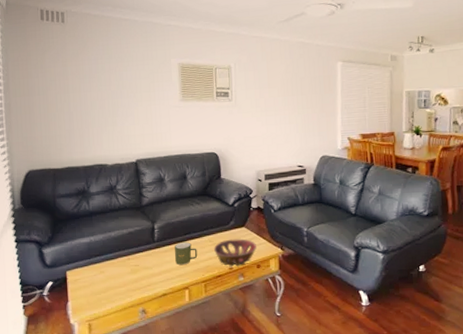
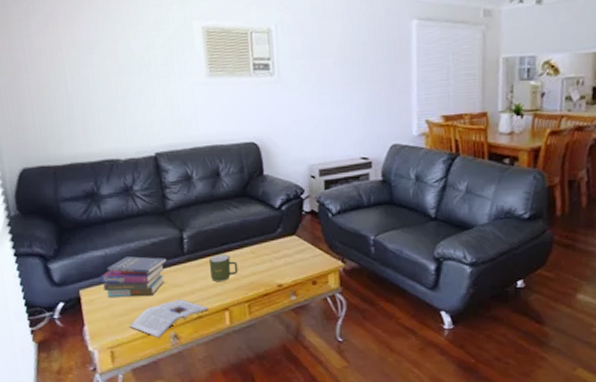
books: none [85,243,140,277] -> present [101,256,167,297]
magazine: none [106,279,172,313] -> present [130,299,208,339]
decorative bowl: present [214,239,256,266] -> none [258,249,311,282]

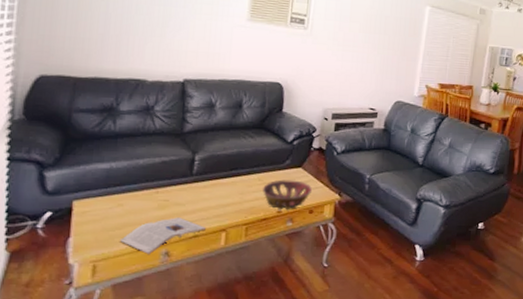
books: present [101,256,167,297] -> none [100,172,174,211]
mug: present [209,254,238,283] -> none [215,178,243,205]
decorative bowl: none [258,249,311,282] -> present [263,180,312,209]

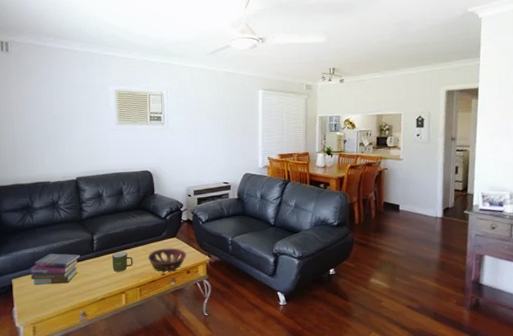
books: none [100,172,174,211] -> present [29,253,81,284]
magazine: present [120,217,206,255] -> none [49,285,110,316]
mug: none [215,178,243,205] -> present [112,251,133,273]

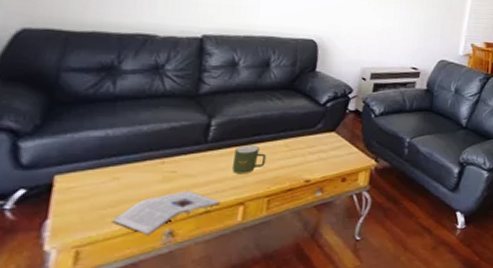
books: present [29,253,81,284] -> none [90,140,184,185]
magazine: none [49,285,110,316] -> present [112,191,220,236]
decorative bowl: present [148,248,186,272] -> none [289,145,346,178]

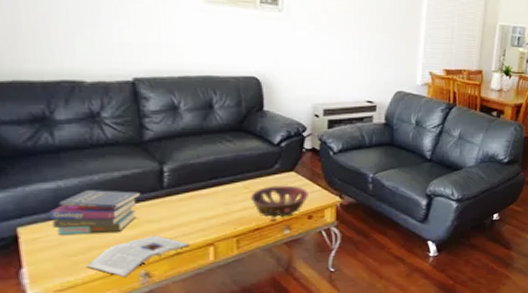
books: none [90,140,184,185] -> present [49,190,141,235]
mug: present [232,145,267,175] -> none [194,189,228,218]
decorative bowl: none [289,145,346,178] -> present [251,185,308,217]

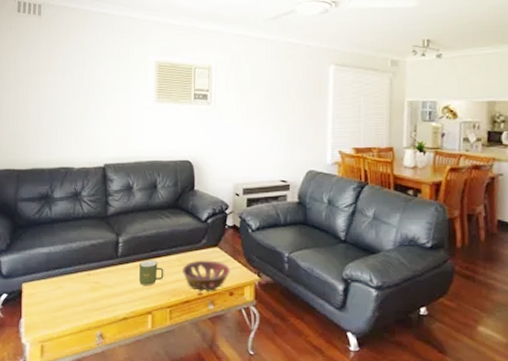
books: present [49,190,141,235] -> none [43,256,102,294]
magazine: present [87,235,189,278] -> none [61,299,133,337]
mug: none [194,189,228,218] -> present [139,260,164,286]

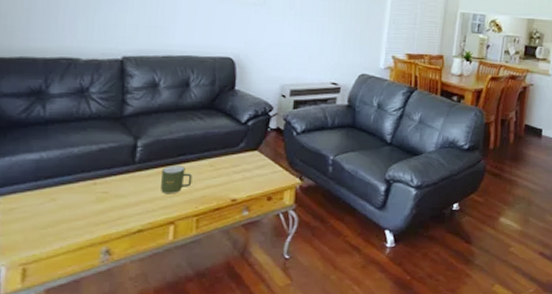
decorative bowl: present [183,260,230,291] -> none [215,164,270,197]

